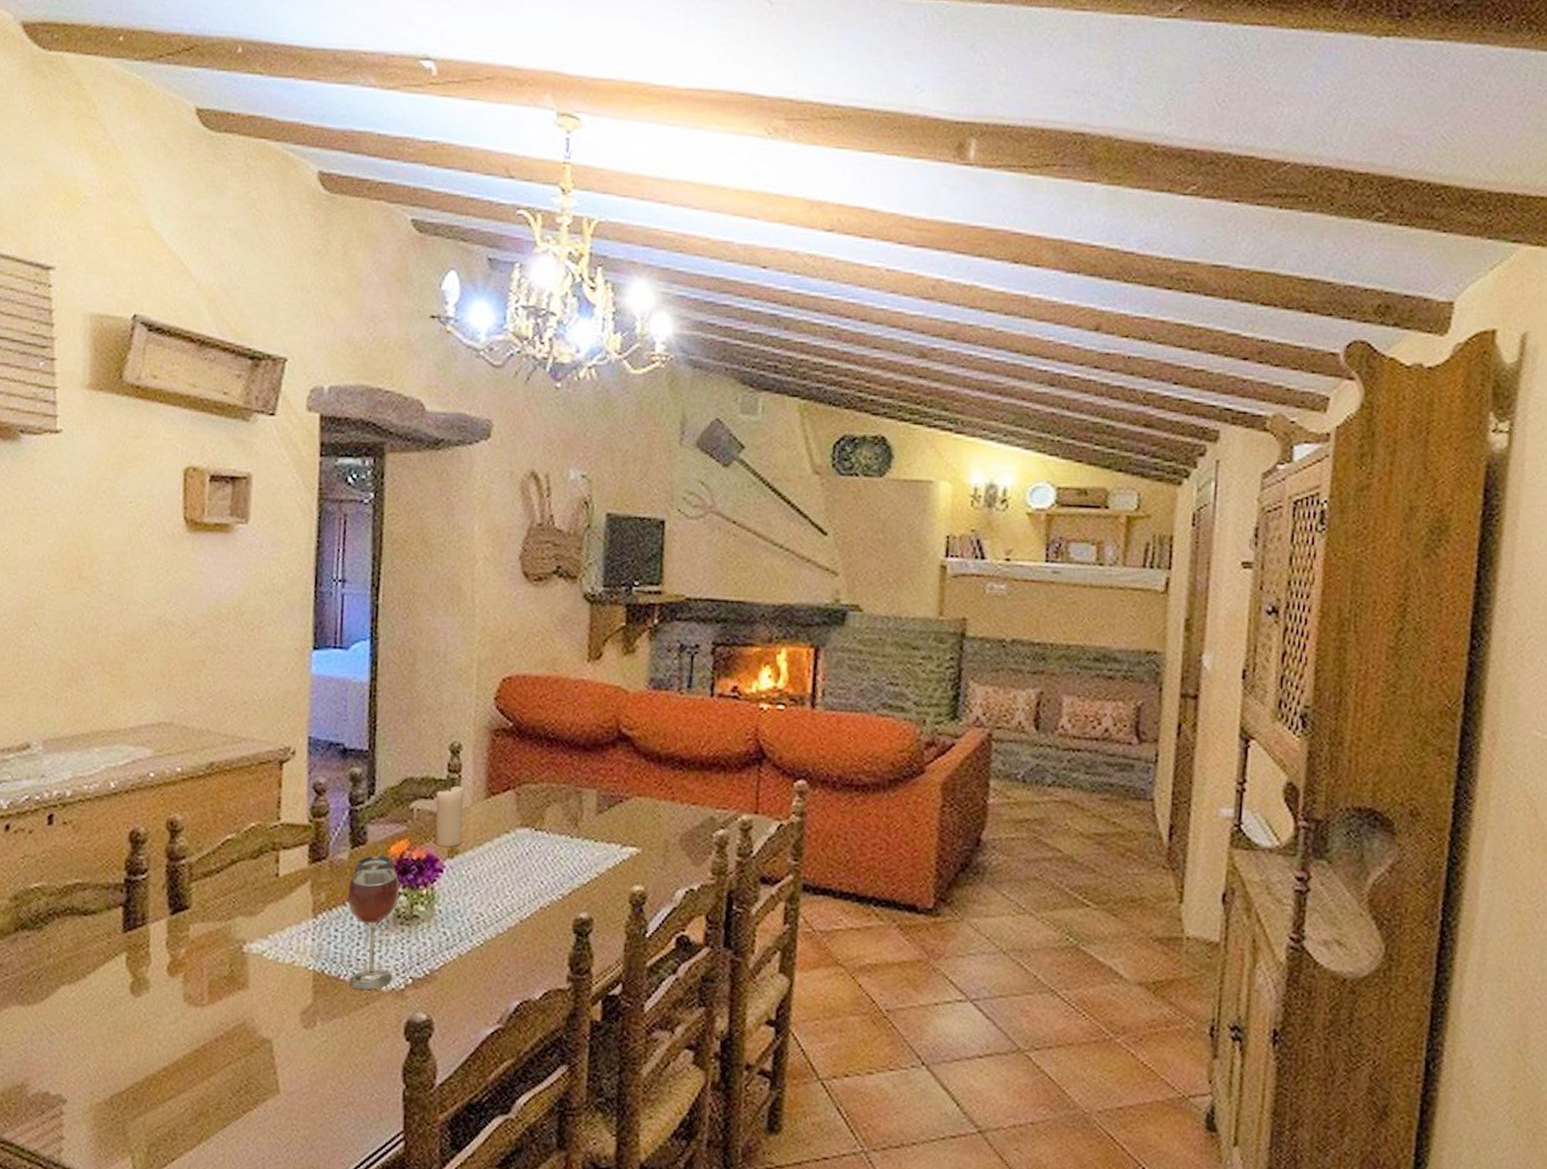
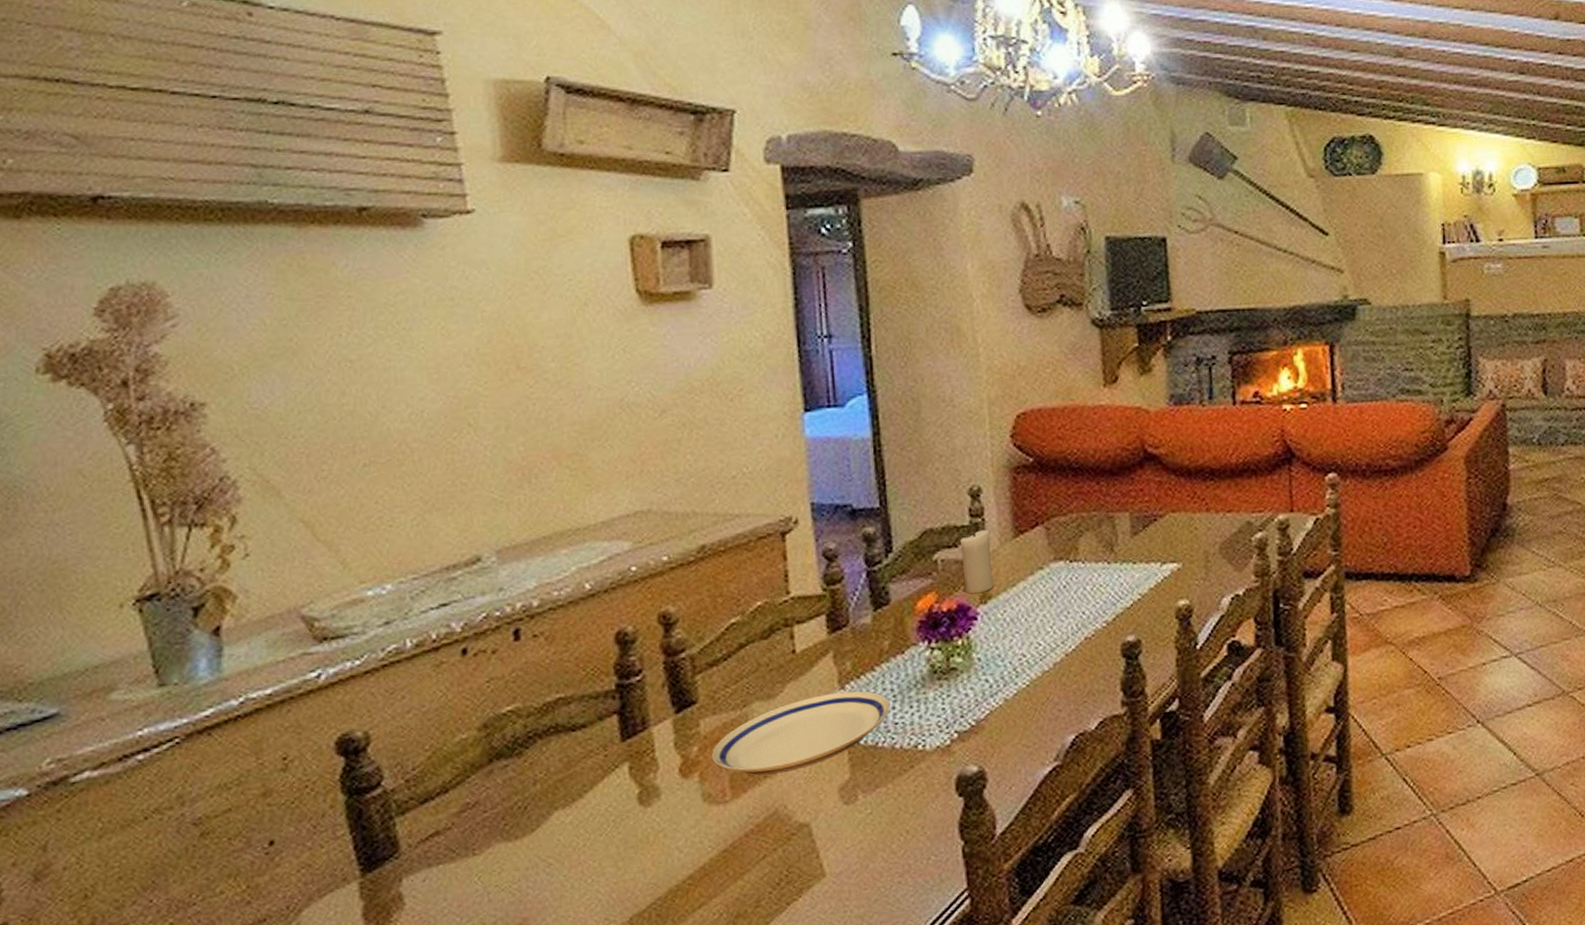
plate: none [196,920,355,988] -> present [712,691,890,775]
wineglass: present [347,855,400,991] -> none [875,612,936,755]

